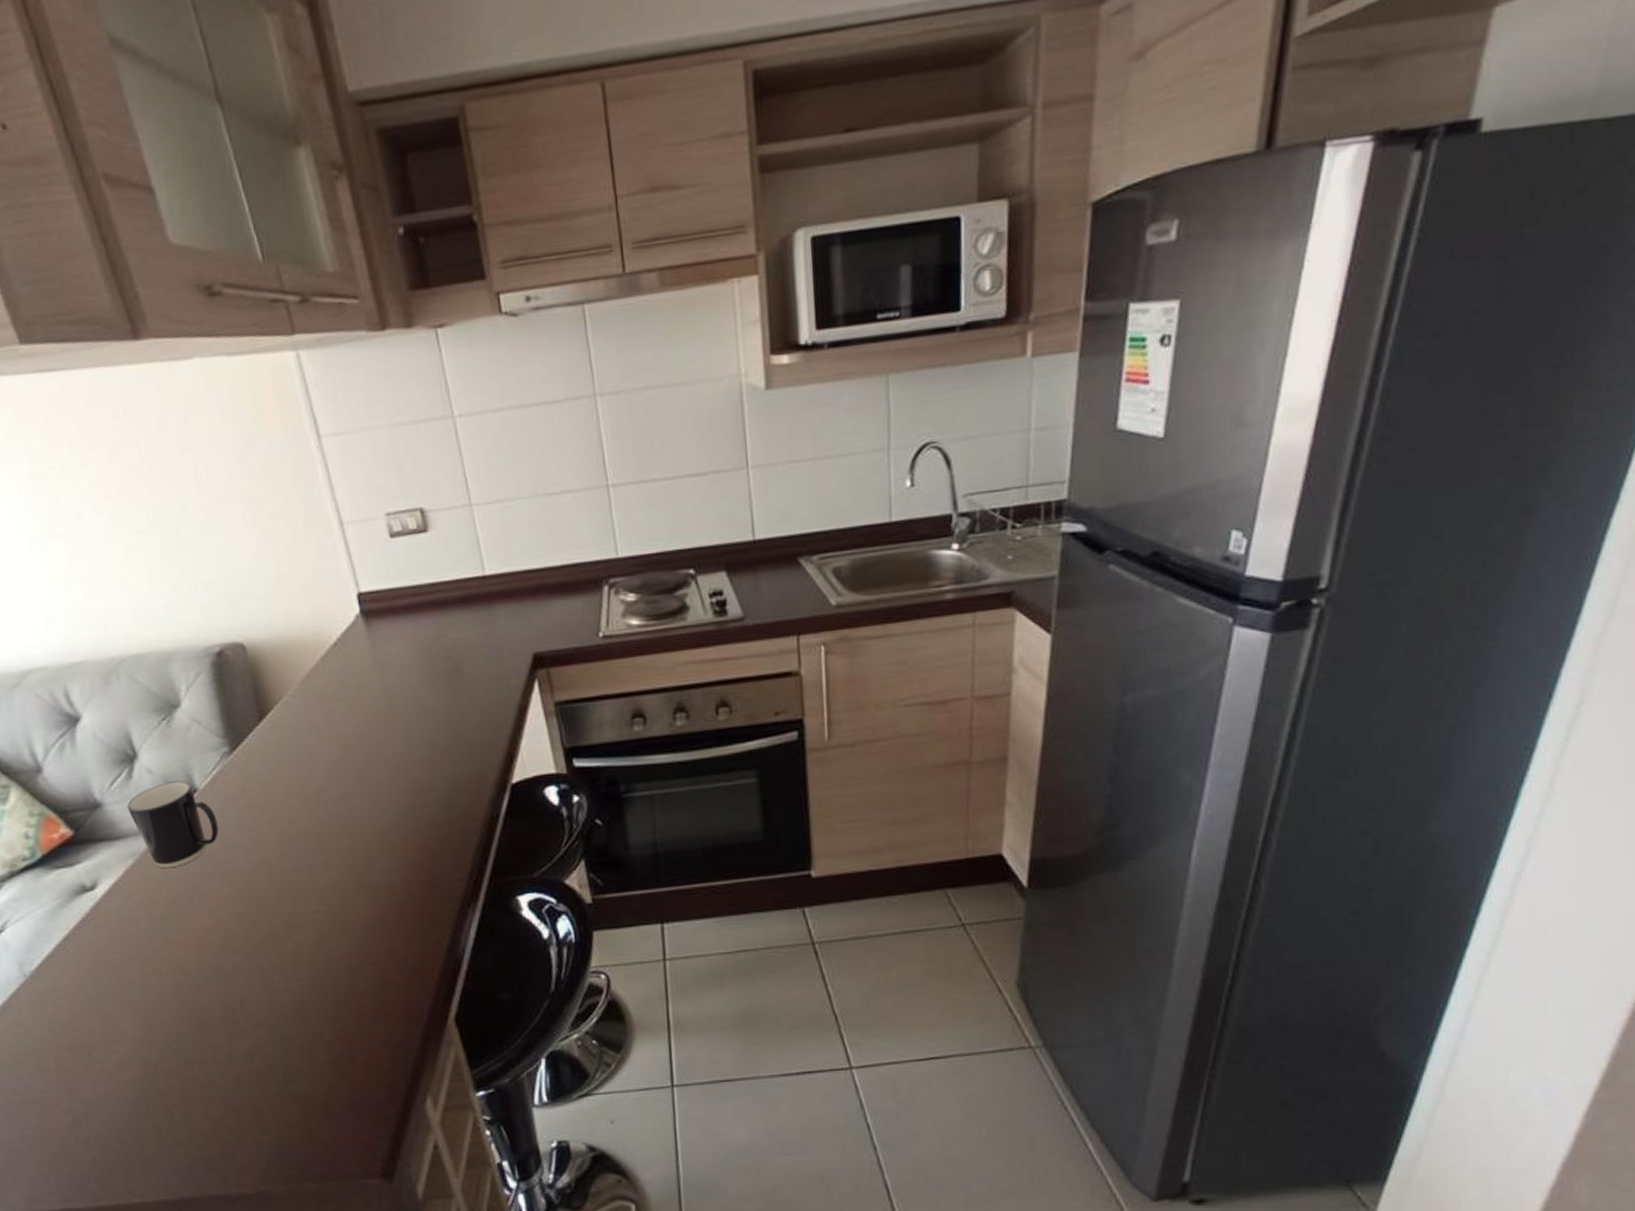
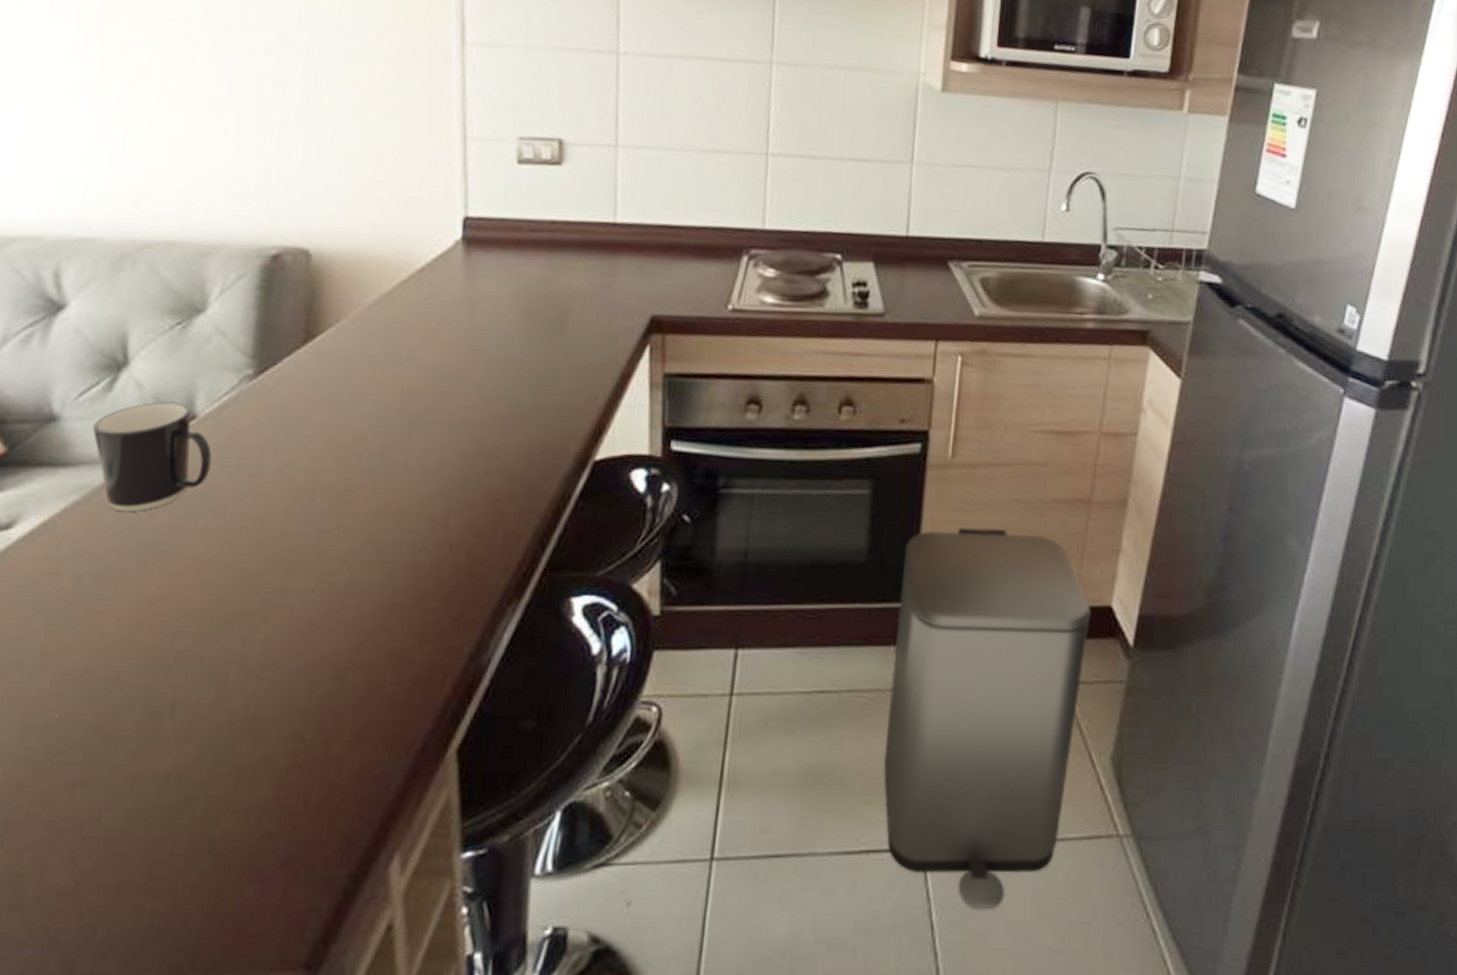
pedal bin: none [797,797,983,1113] -> present [883,527,1091,910]

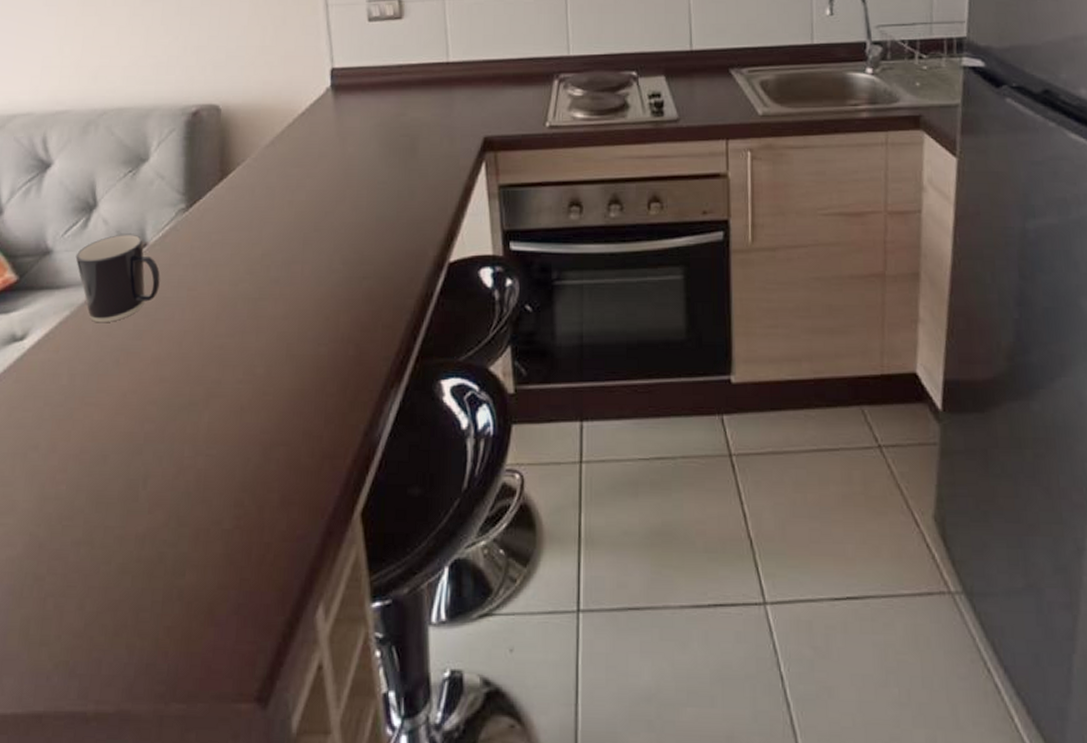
pedal bin: present [883,527,1091,910] -> none [718,304,898,663]

